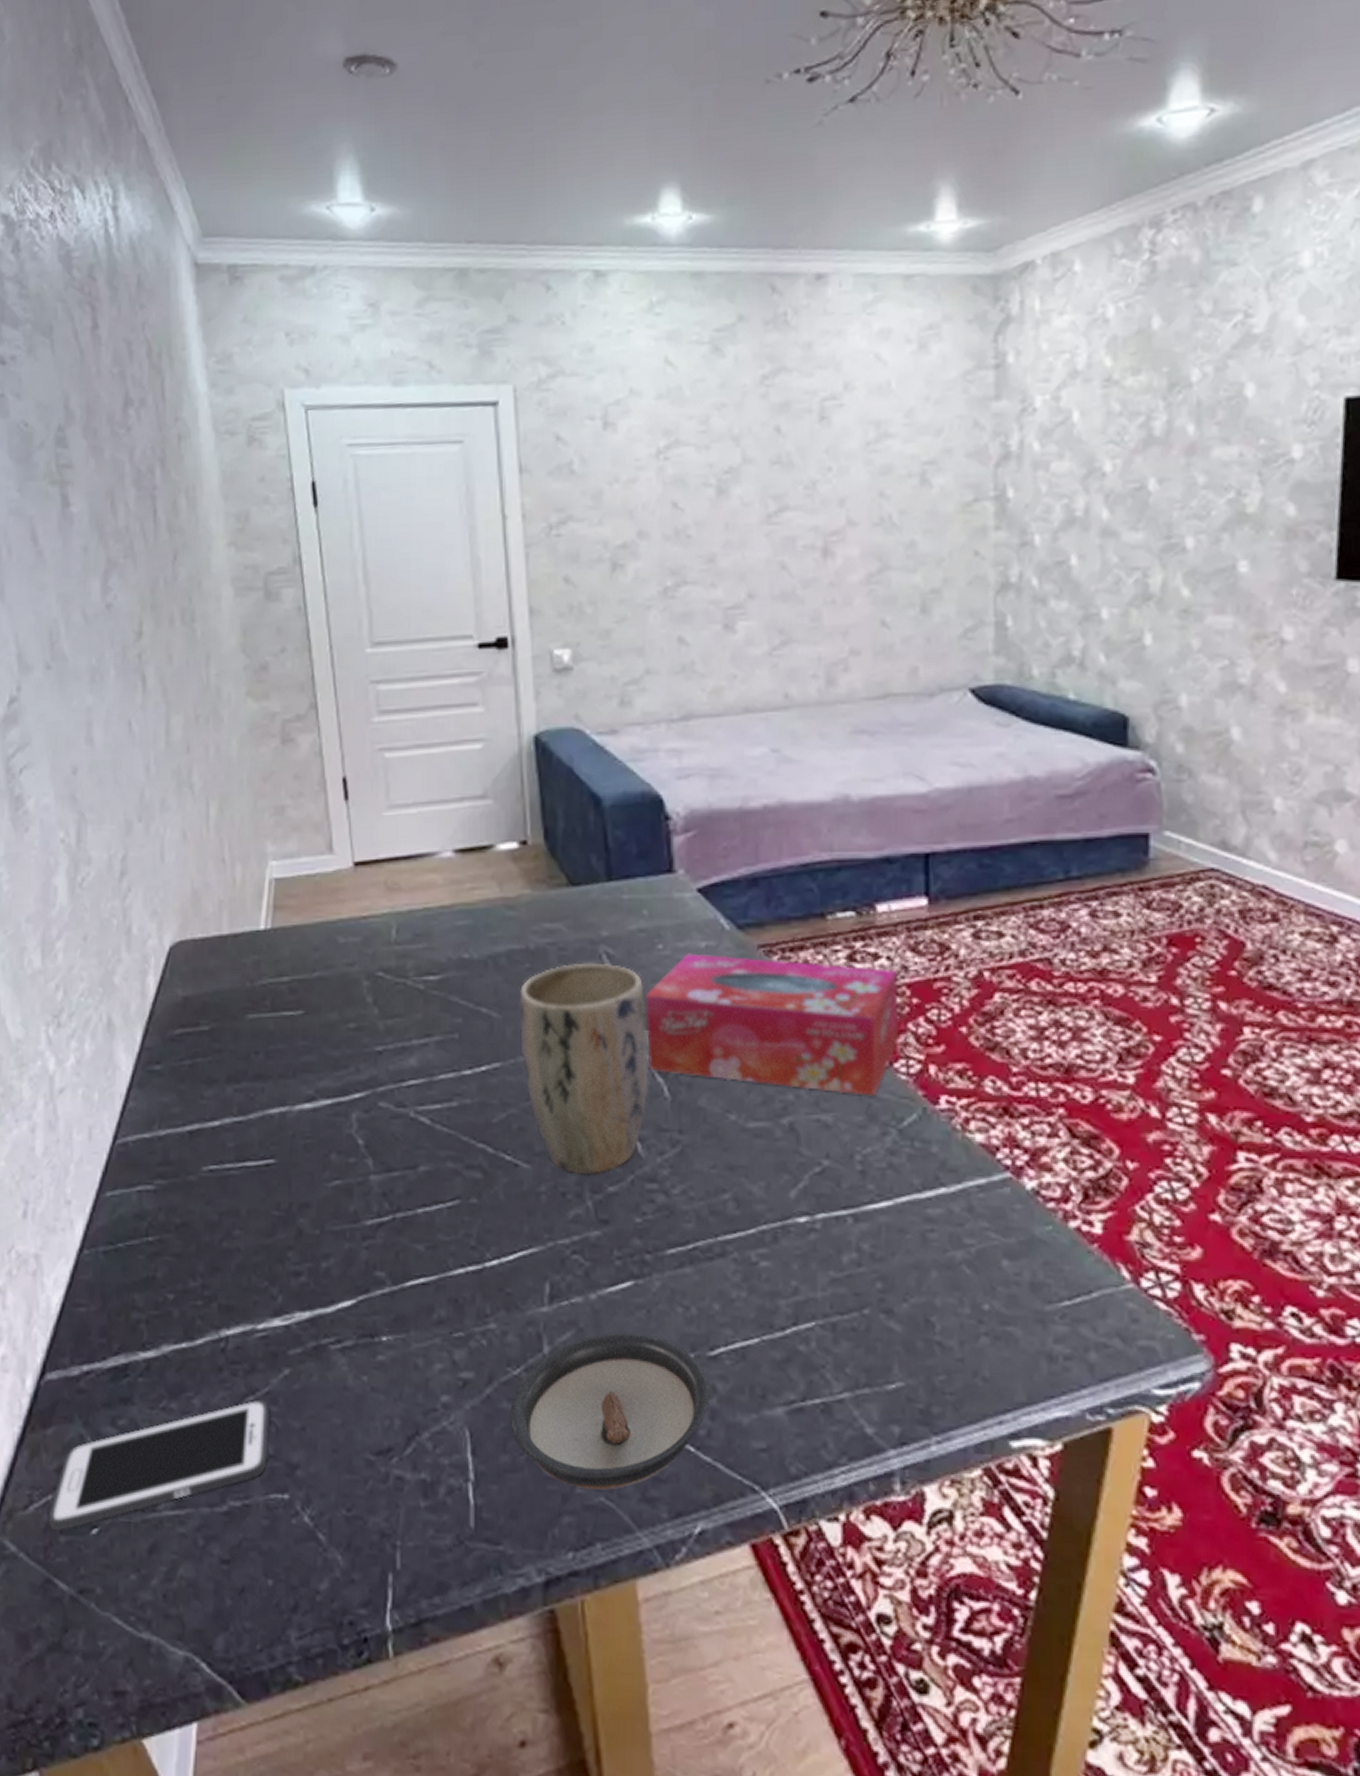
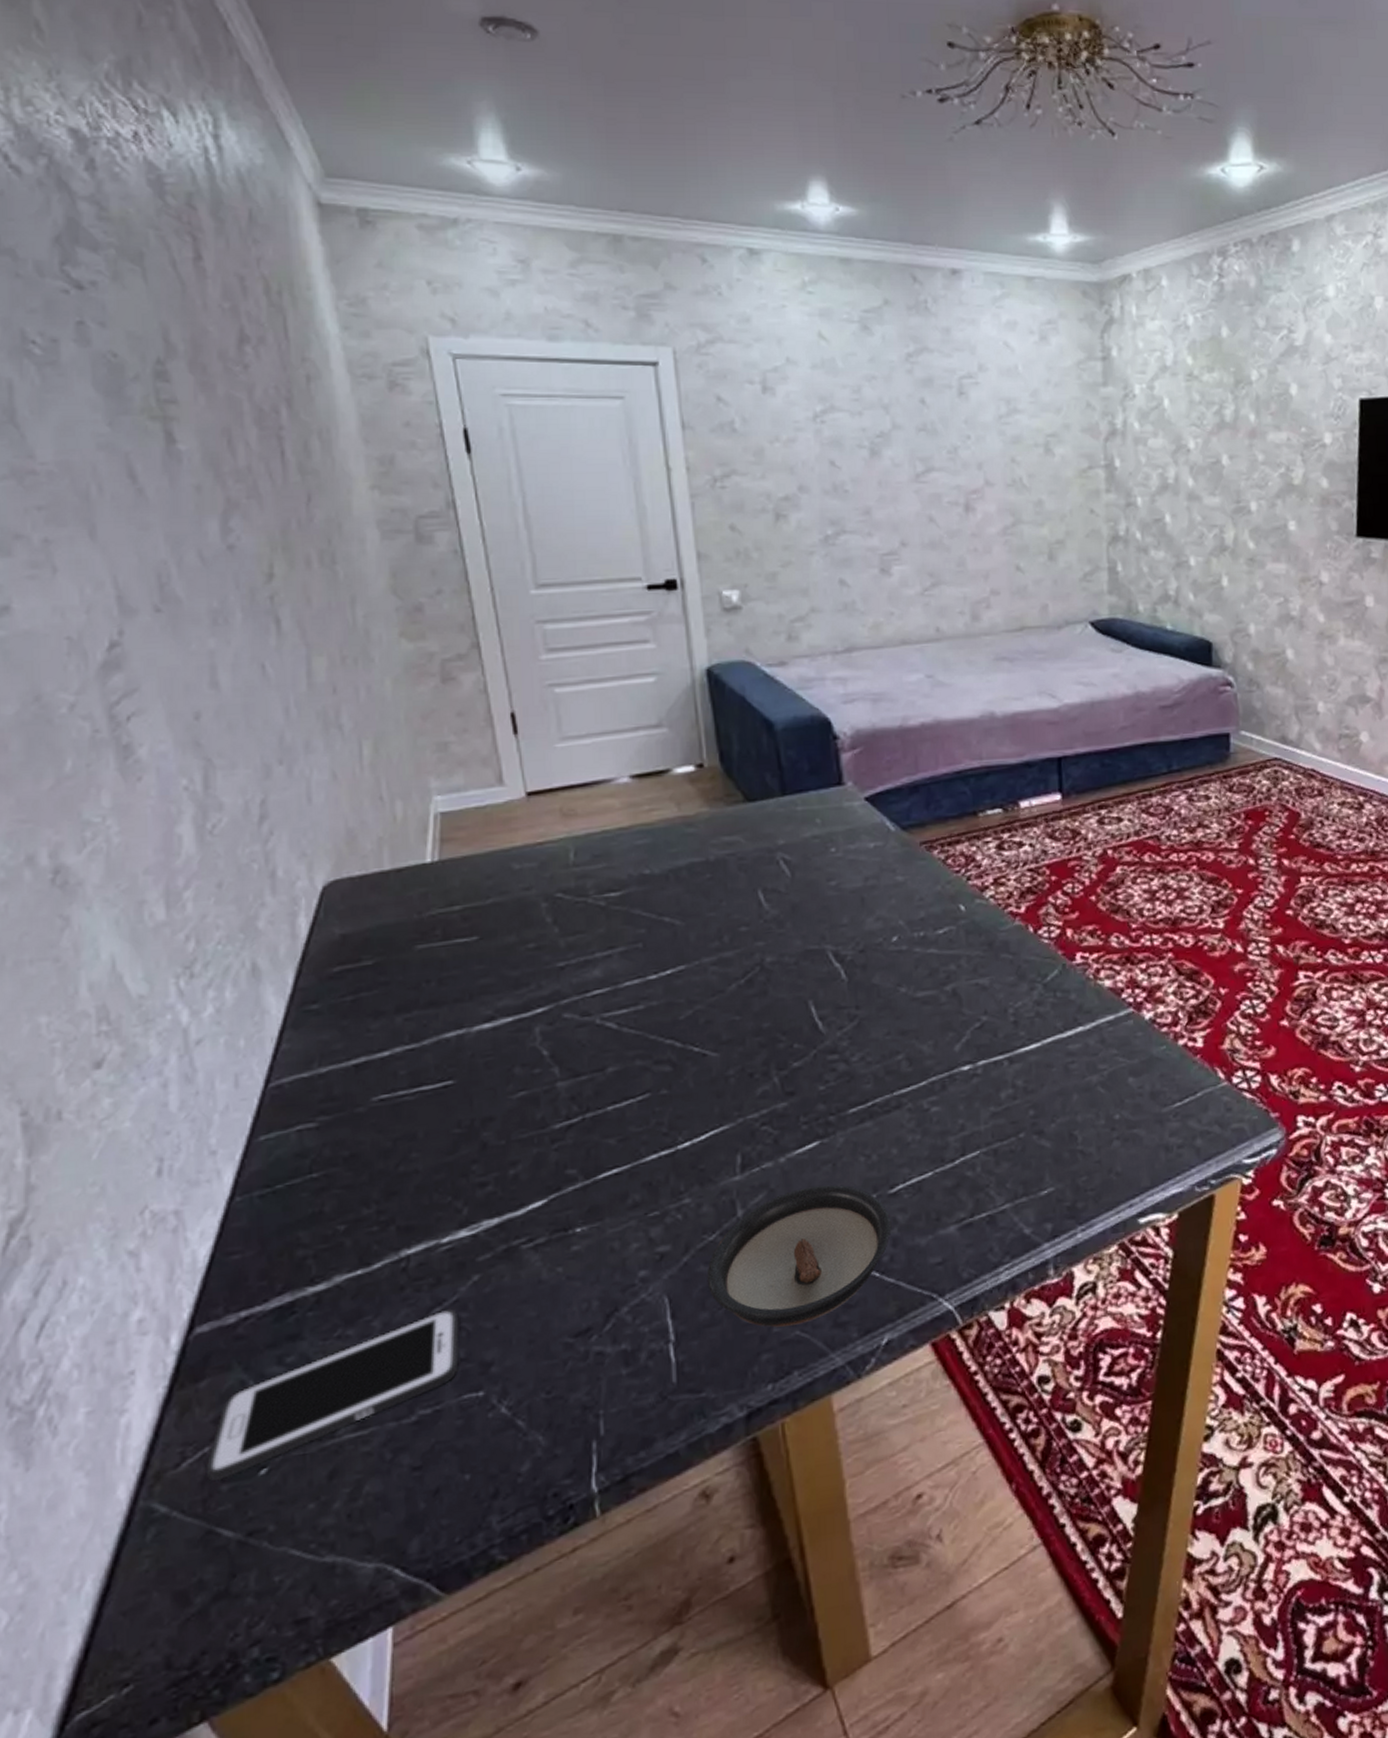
plant pot: present [519,962,647,1175] -> none [701,868,826,1056]
tissue box: present [645,953,900,1096] -> none [820,853,1042,960]

